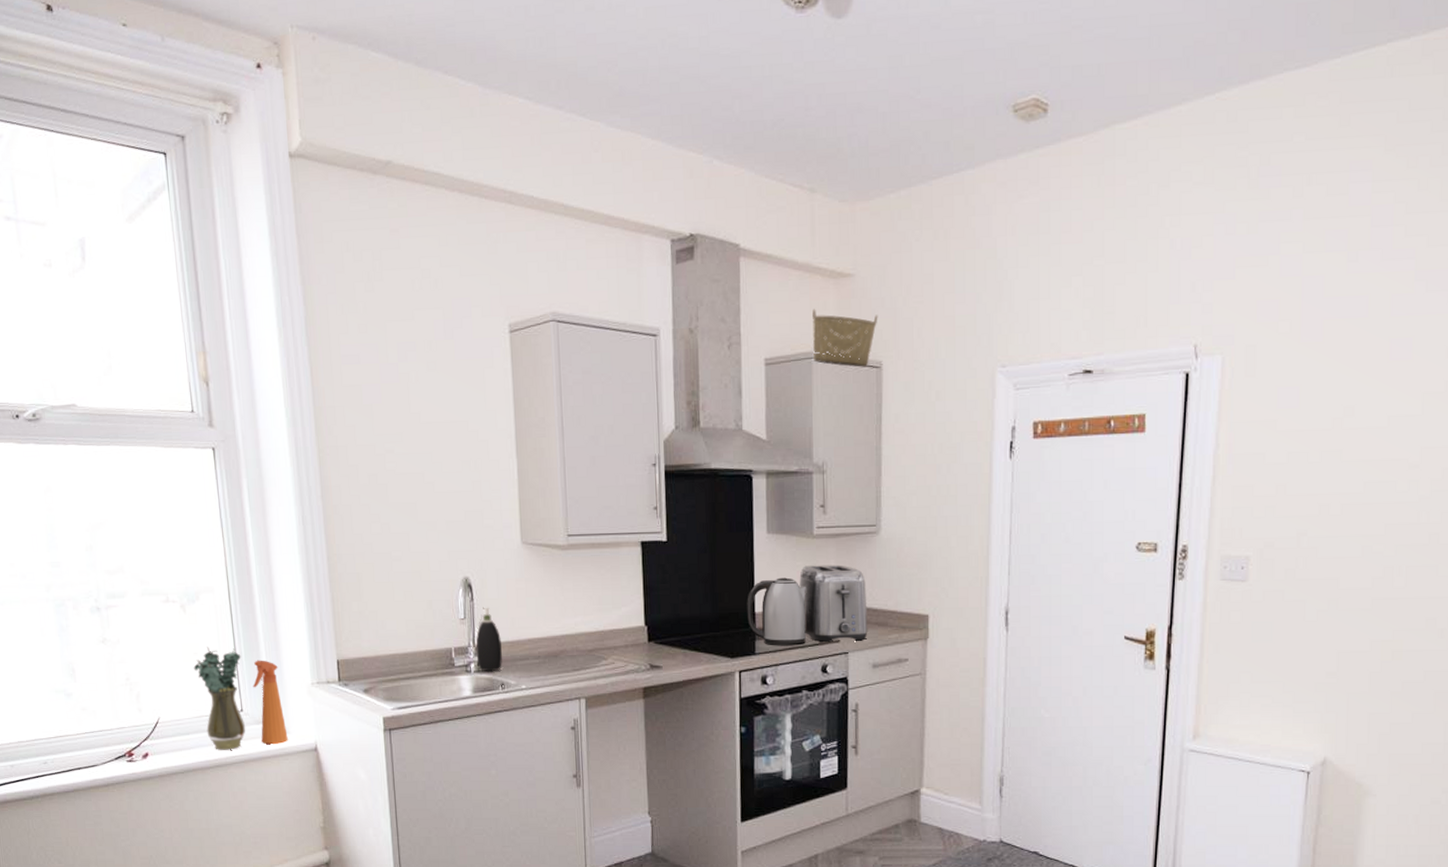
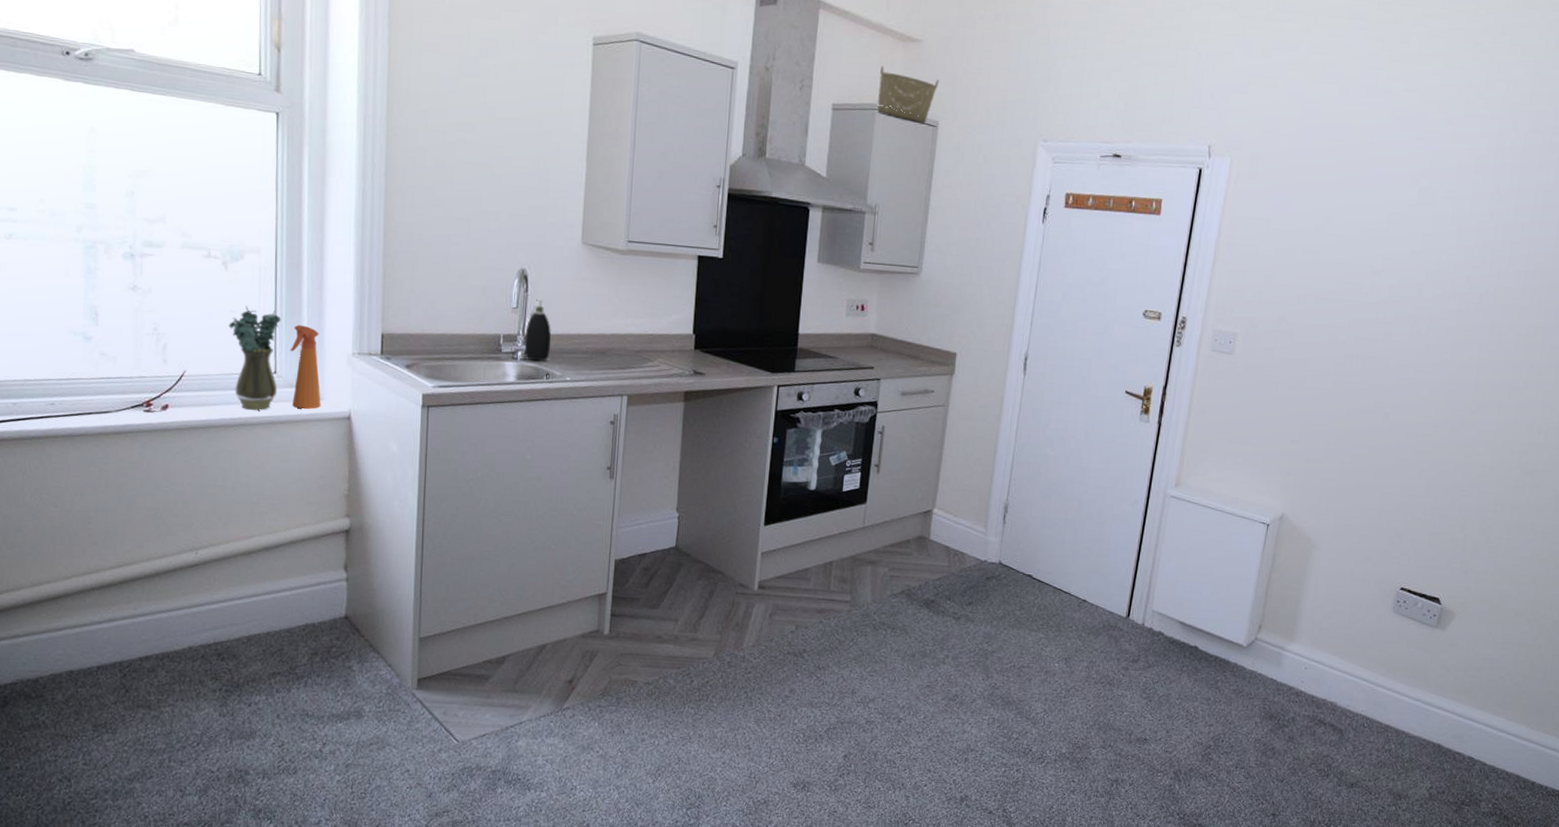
kettle: present [747,577,807,646] -> none [790,304,849,368]
toaster: present [799,565,868,643] -> none [842,296,903,371]

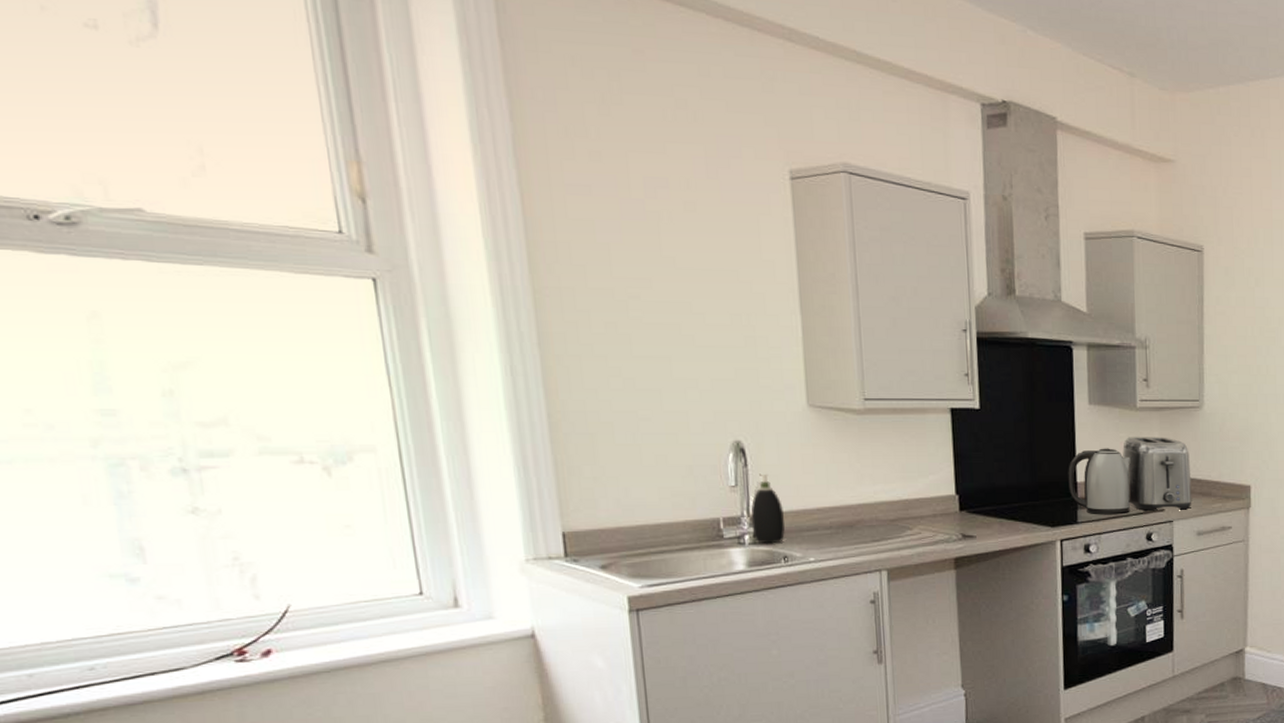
vase: present [229,306,281,410] -> none [344,517,428,642]
spray bottle: present [290,324,321,409] -> none [437,533,492,632]
kettle: none [790,304,849,368] -> present [1068,448,1131,515]
toaster: none [842,296,903,371] -> present [1122,437,1192,512]
basket: present [877,66,940,125] -> none [1133,189,1199,250]

